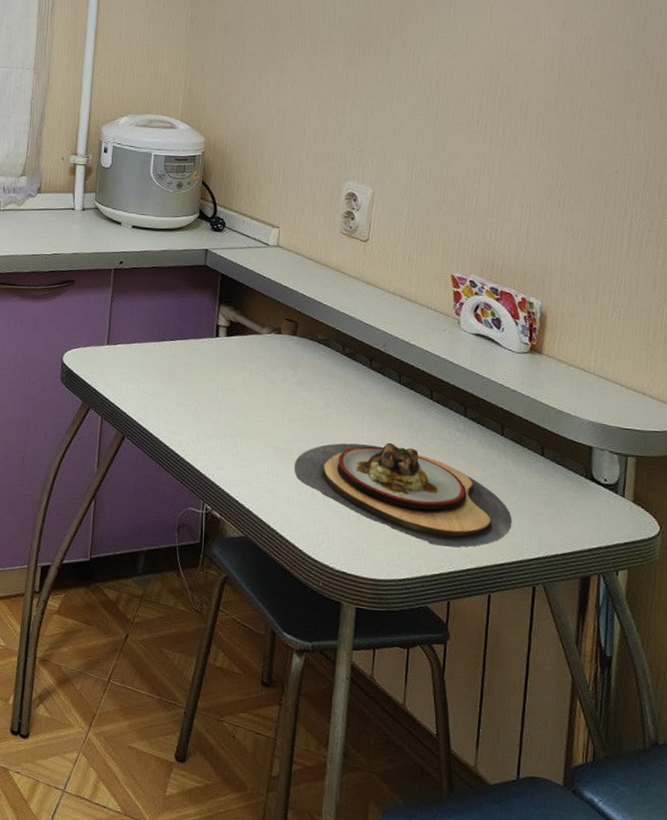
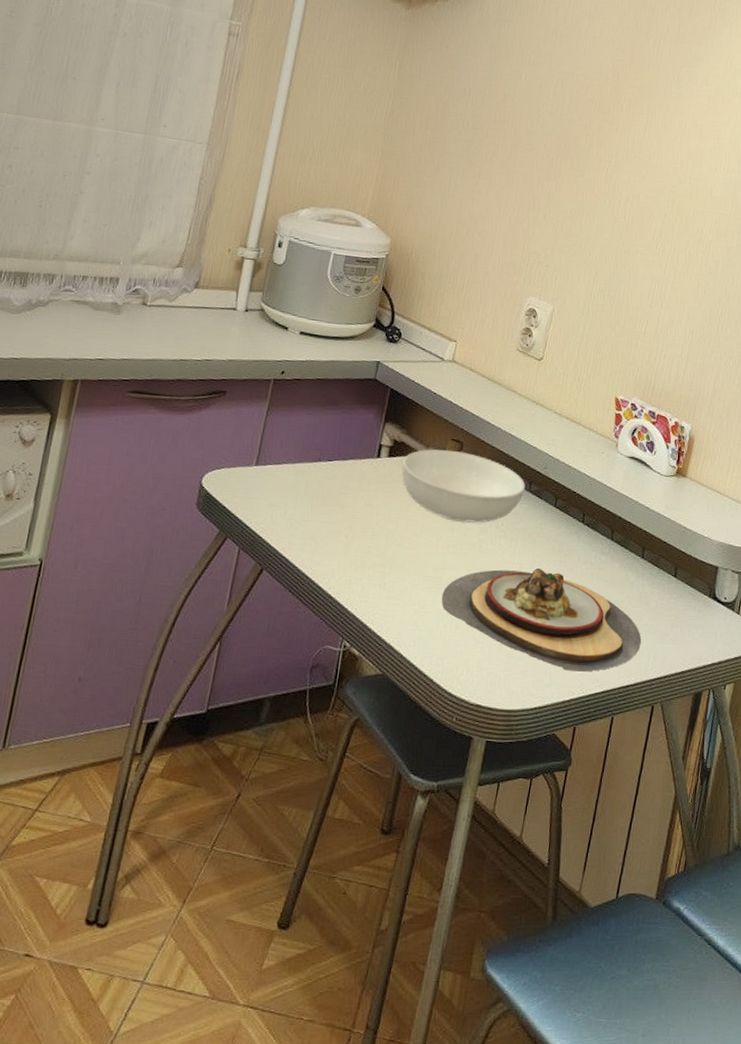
serving bowl: none [240,328,365,398] -> present [401,449,525,523]

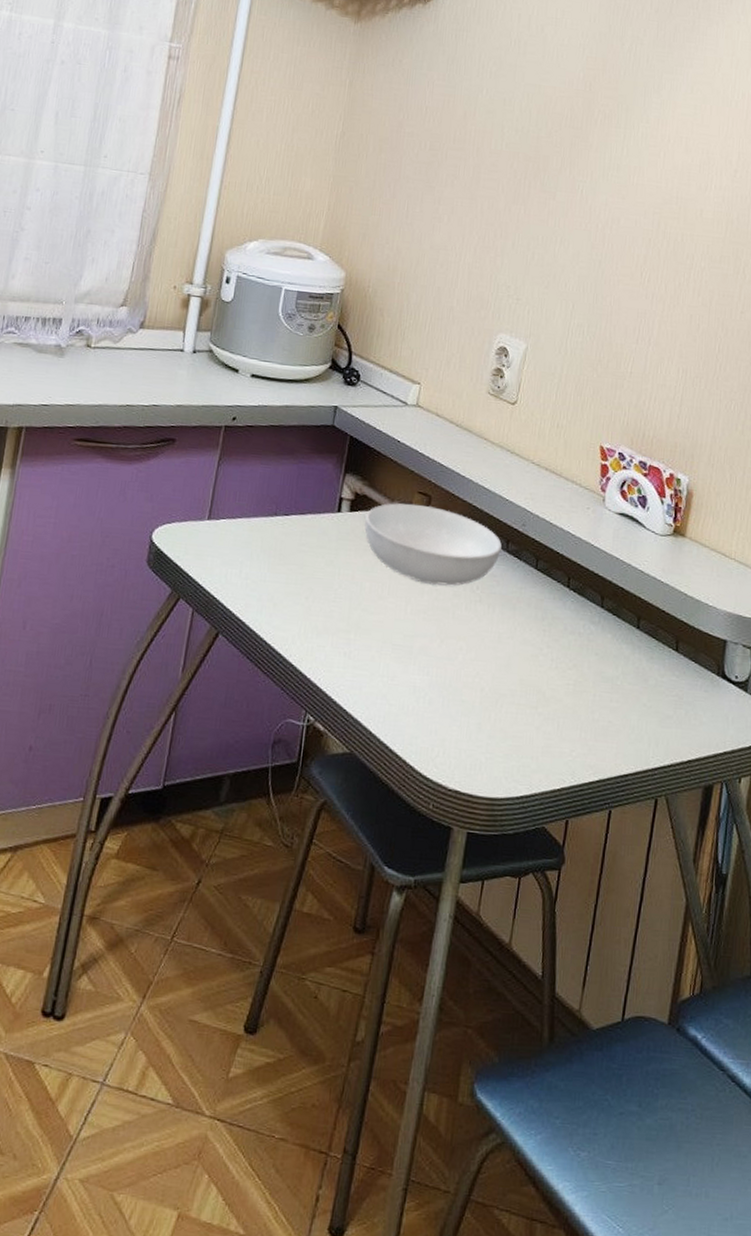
plate: present [441,567,642,672] -> none [412,637,640,757]

